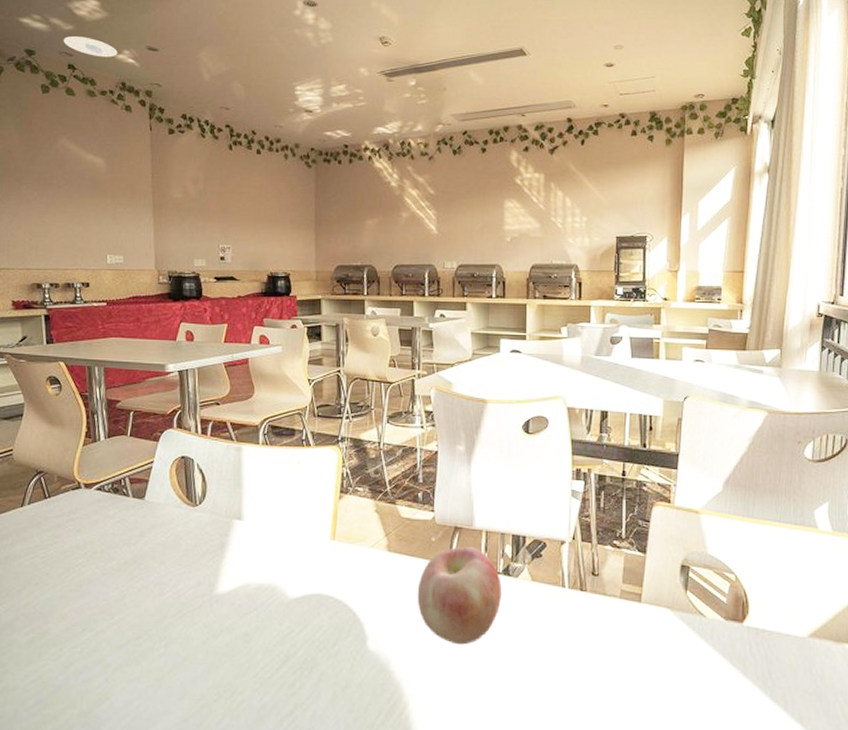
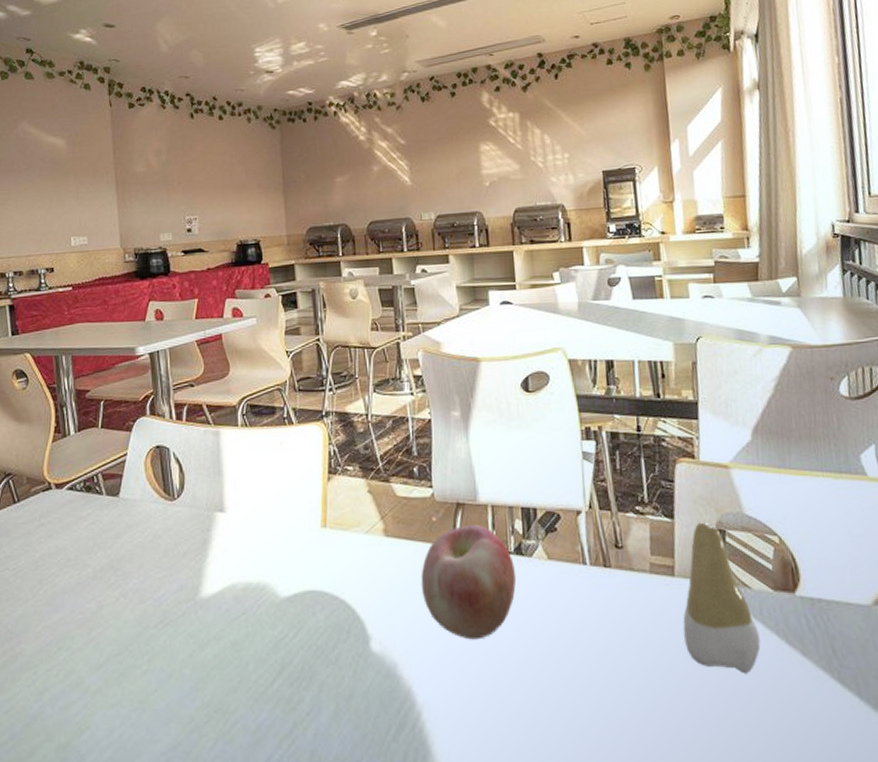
recessed light: present [63,36,118,58] -> none [20,20,75,39]
tooth: none [644,558,708,688] -> present [683,522,761,675]

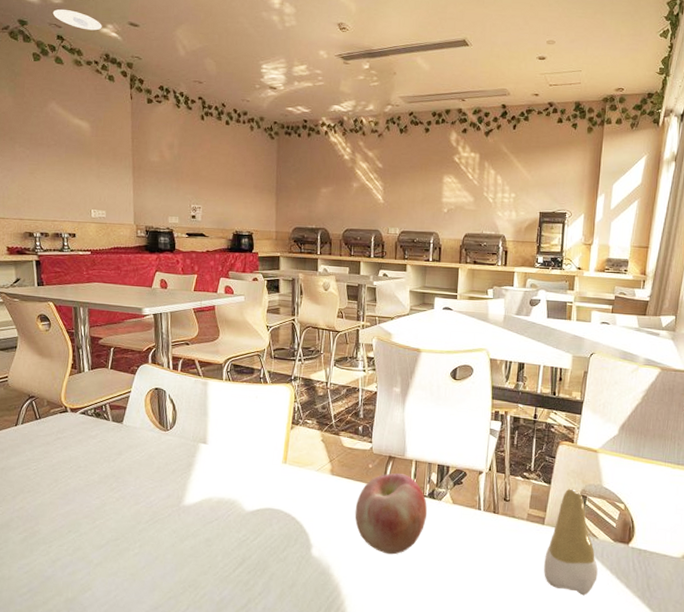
recessed light: none [20,20,75,39] -> present [52,9,102,31]

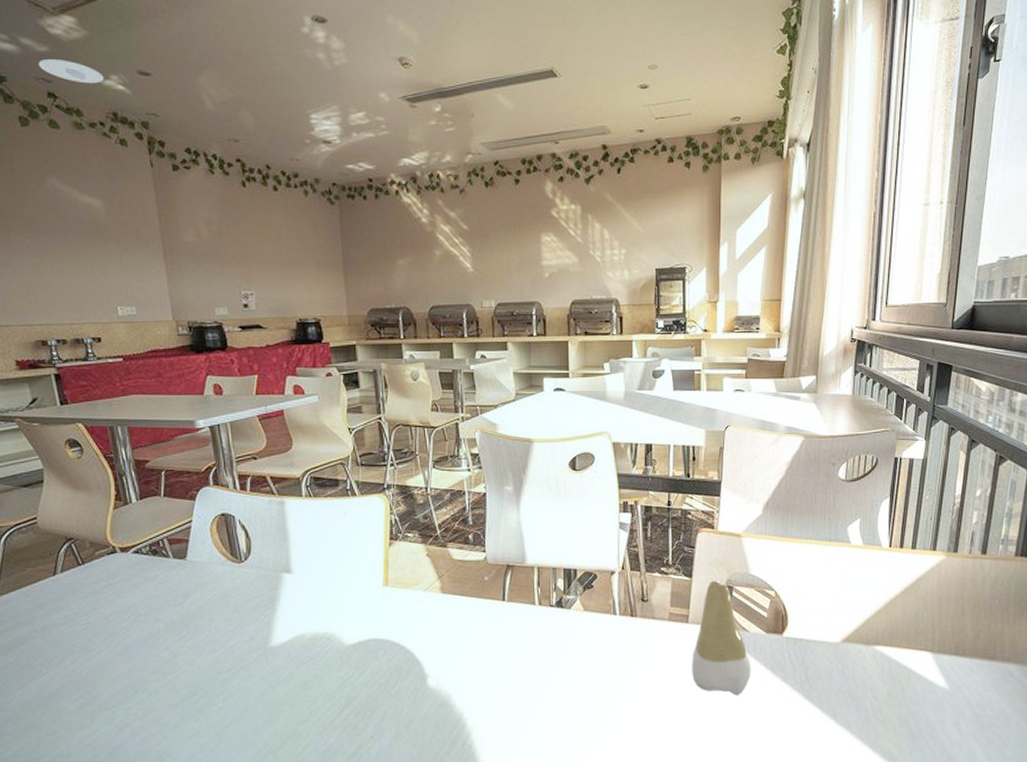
apple: present [355,473,427,555] -> none [473,583,556,676]

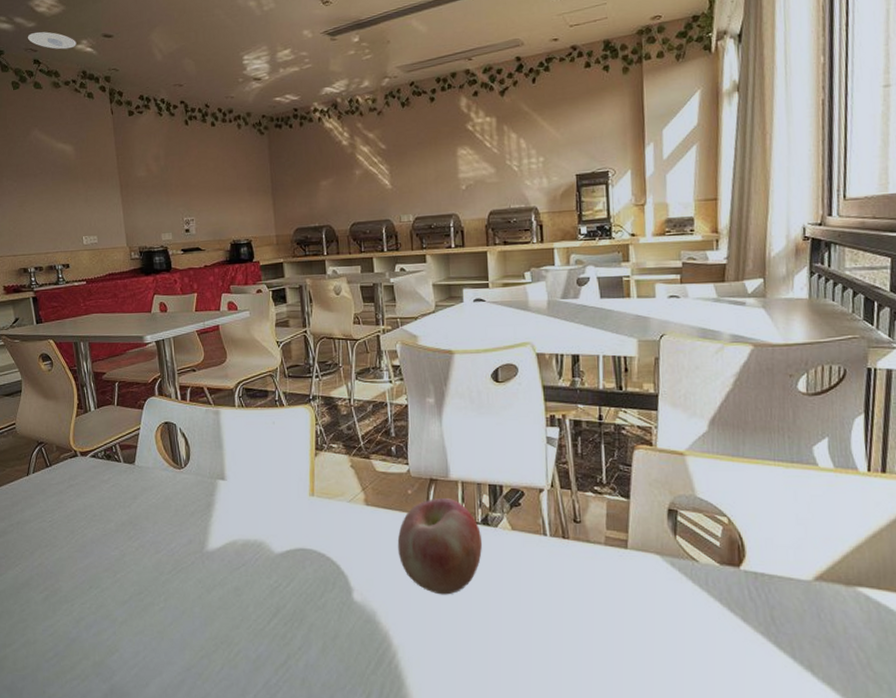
apple: none [473,583,556,676] -> present [397,498,482,595]
tooth: present [692,580,751,696] -> none [633,502,704,635]

